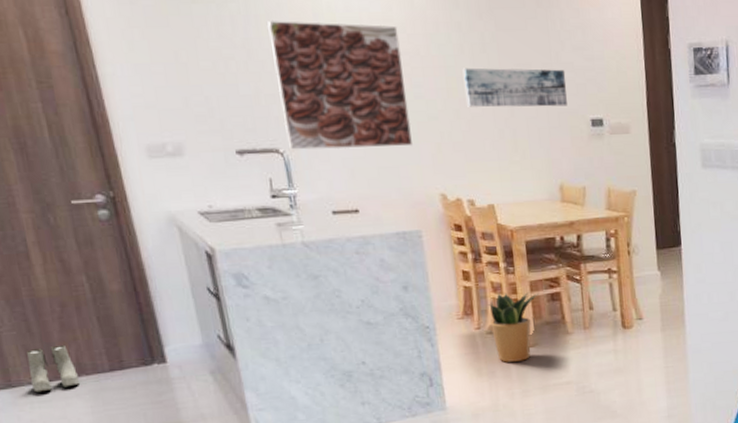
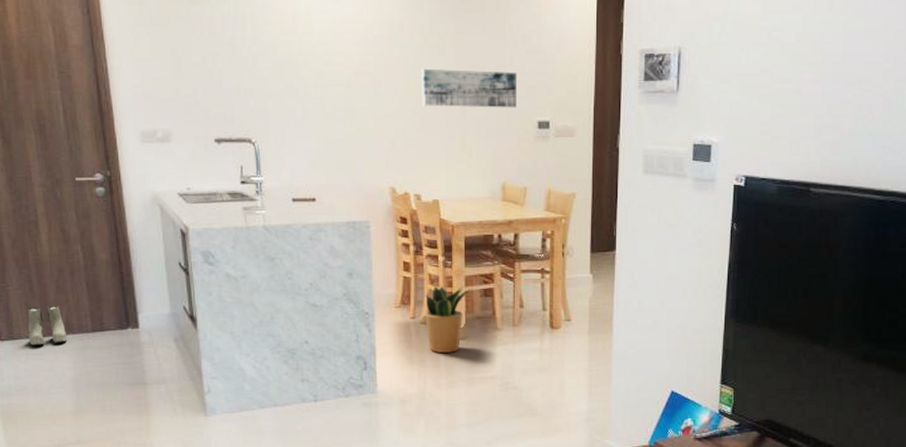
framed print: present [266,20,412,150] -> none [251,20,370,142]

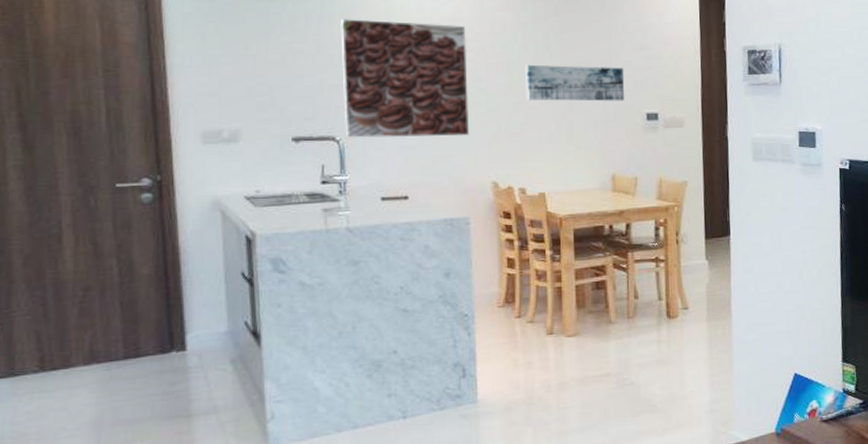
boots: present [28,306,68,346] -> none [37,331,90,382]
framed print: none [251,20,370,142] -> present [339,18,470,138]
potted plant: present [424,285,474,353] -> none [530,280,585,353]

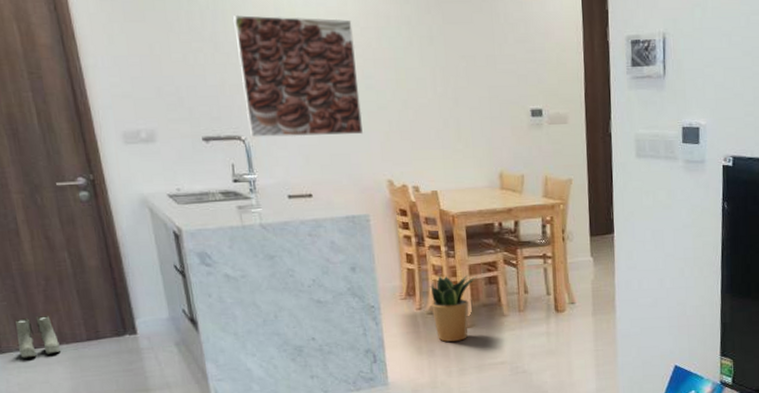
boots: none [37,331,90,382] -> present [16,316,61,358]
wall art: present [525,64,625,101] -> none [411,59,509,98]
potted plant: none [530,280,585,353] -> present [429,275,478,342]

